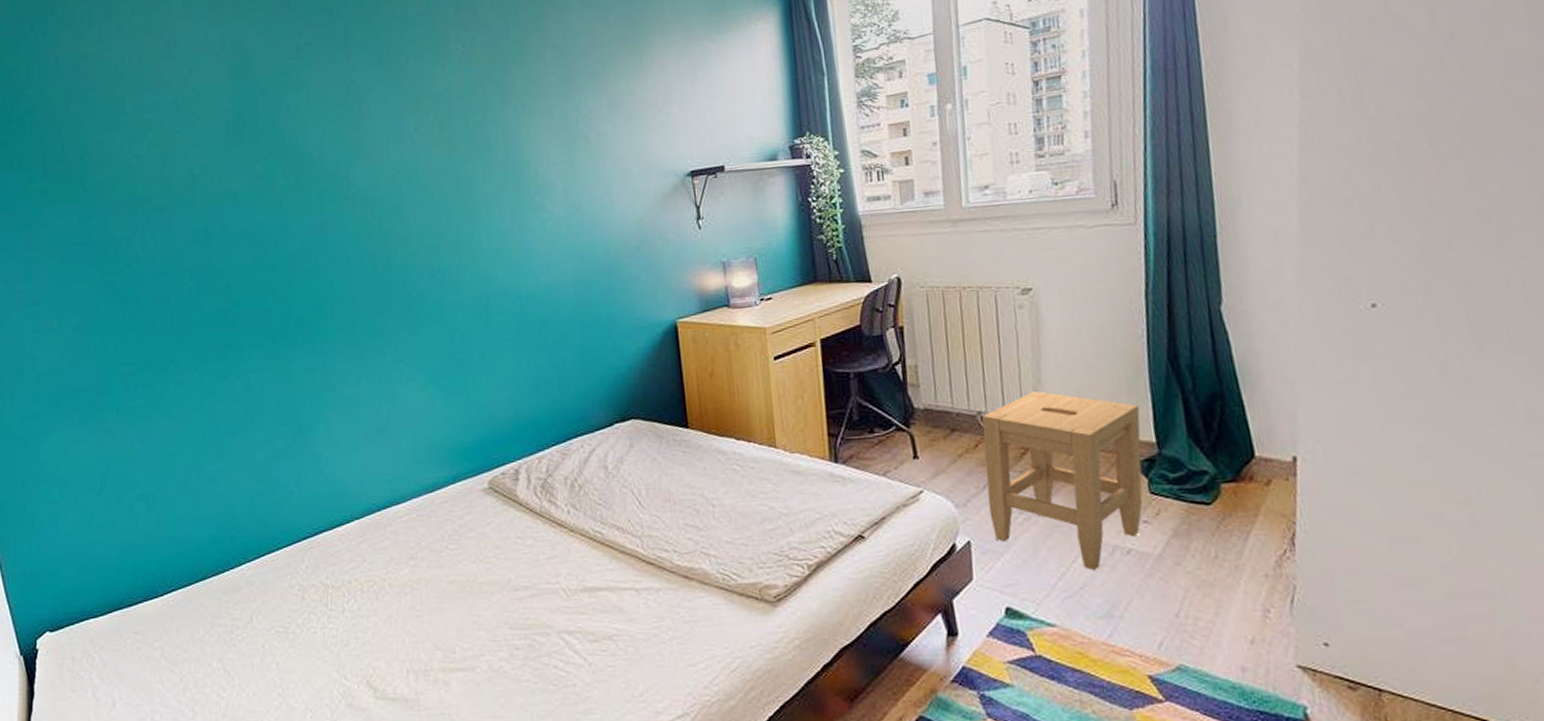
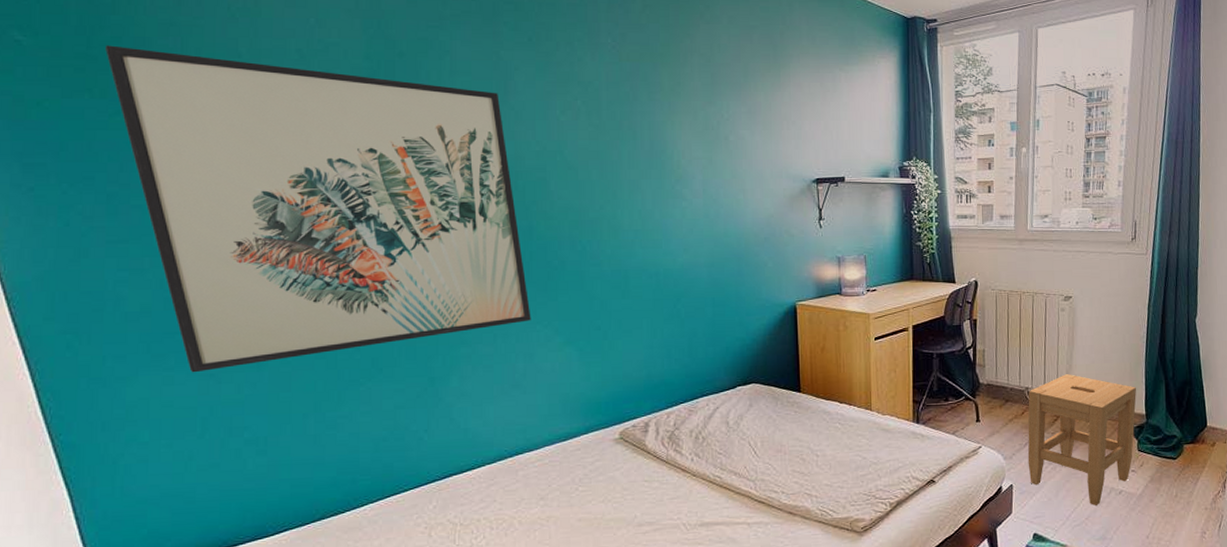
wall art: none [22,117,393,429] -> present [105,45,531,373]

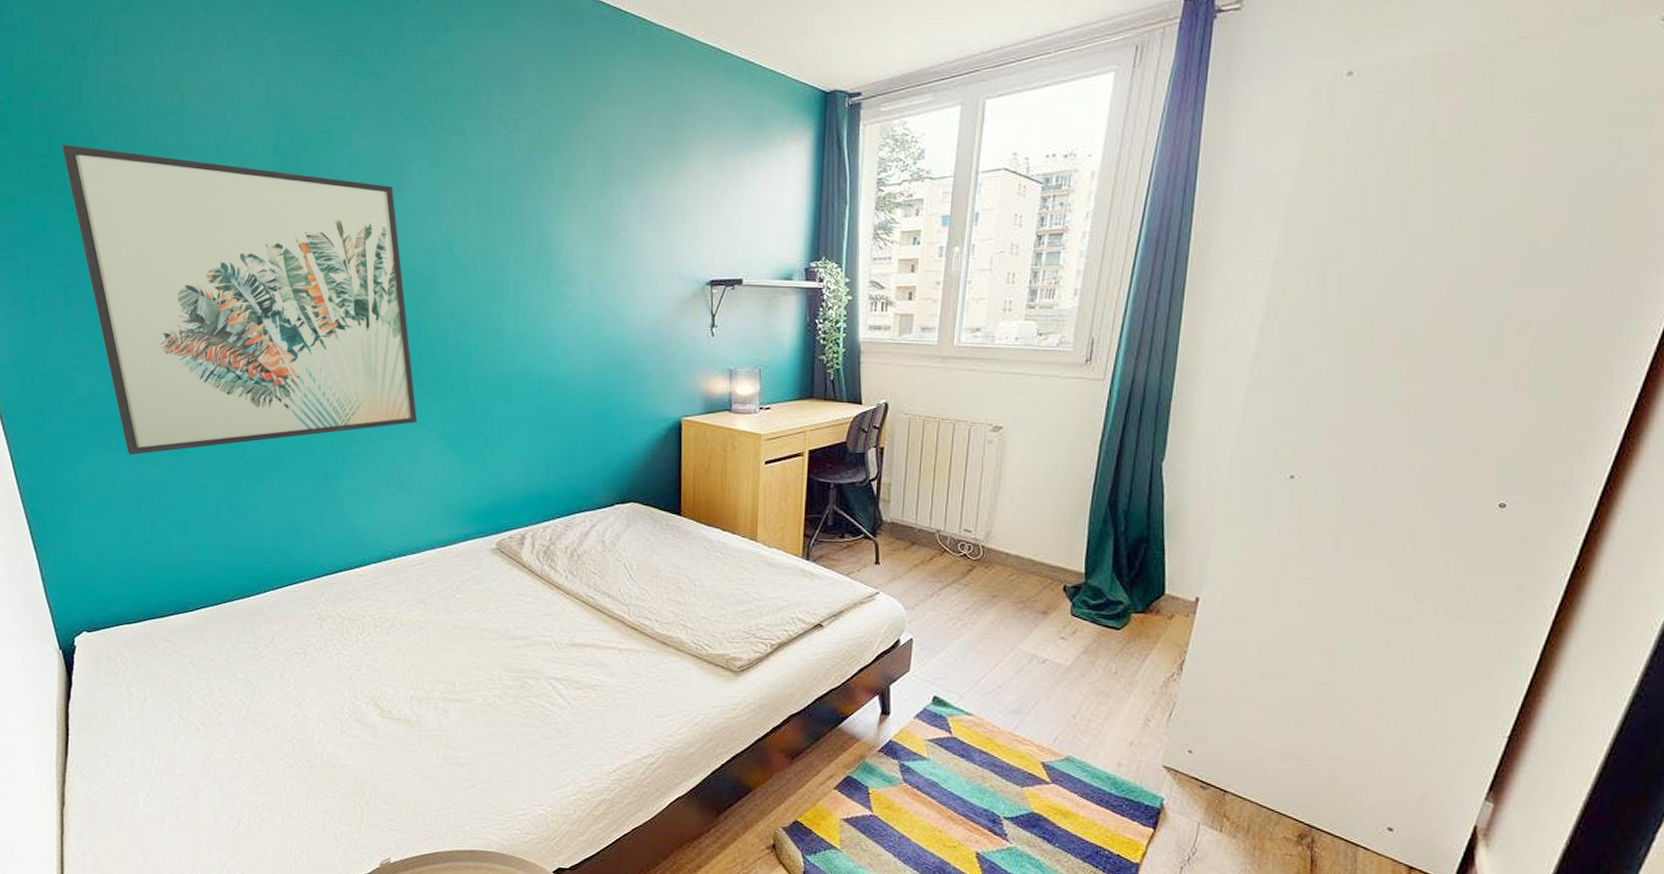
stool: present [1027,373,1137,505] -> none [933,517,1077,673]

